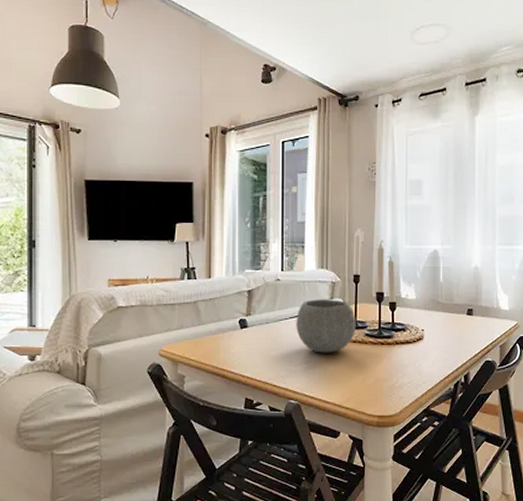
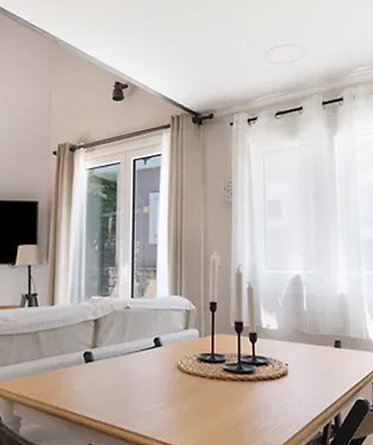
bowl: present [296,299,356,353] -> none [147,329,213,391]

